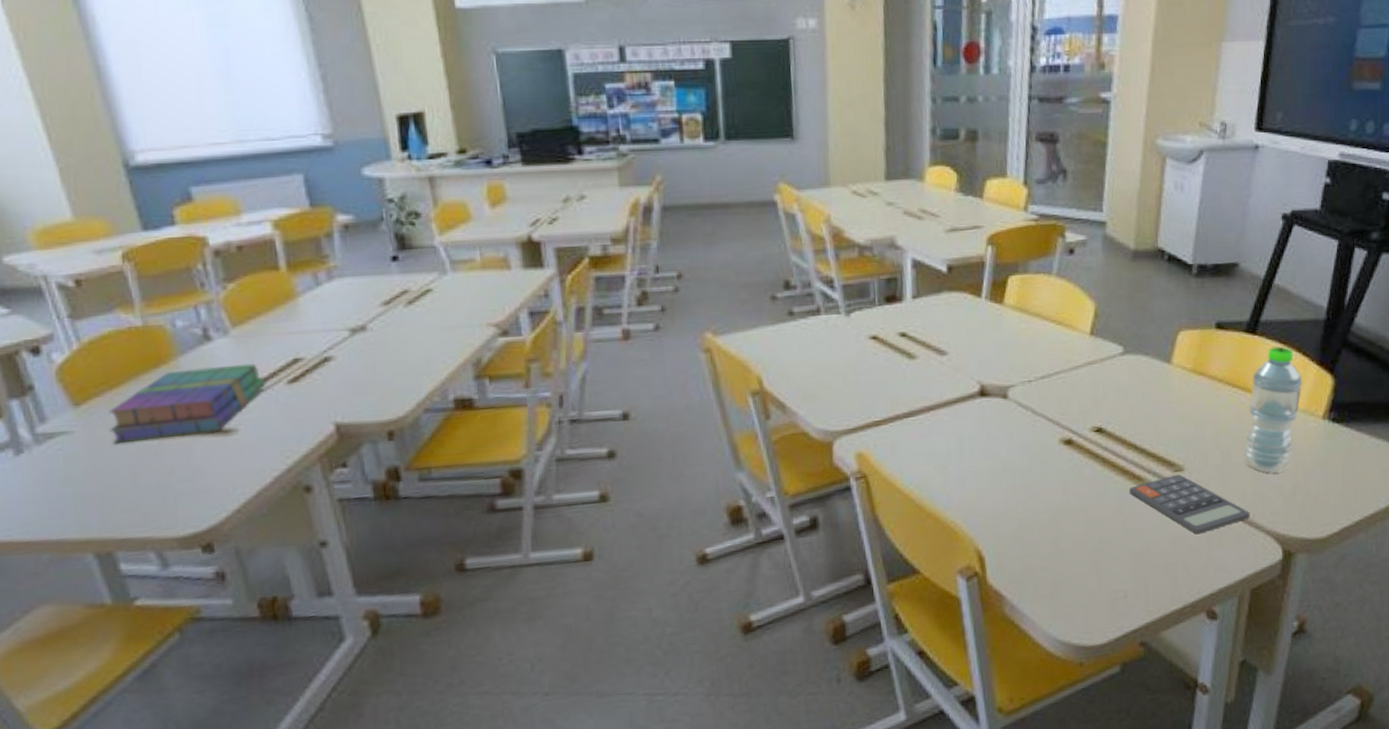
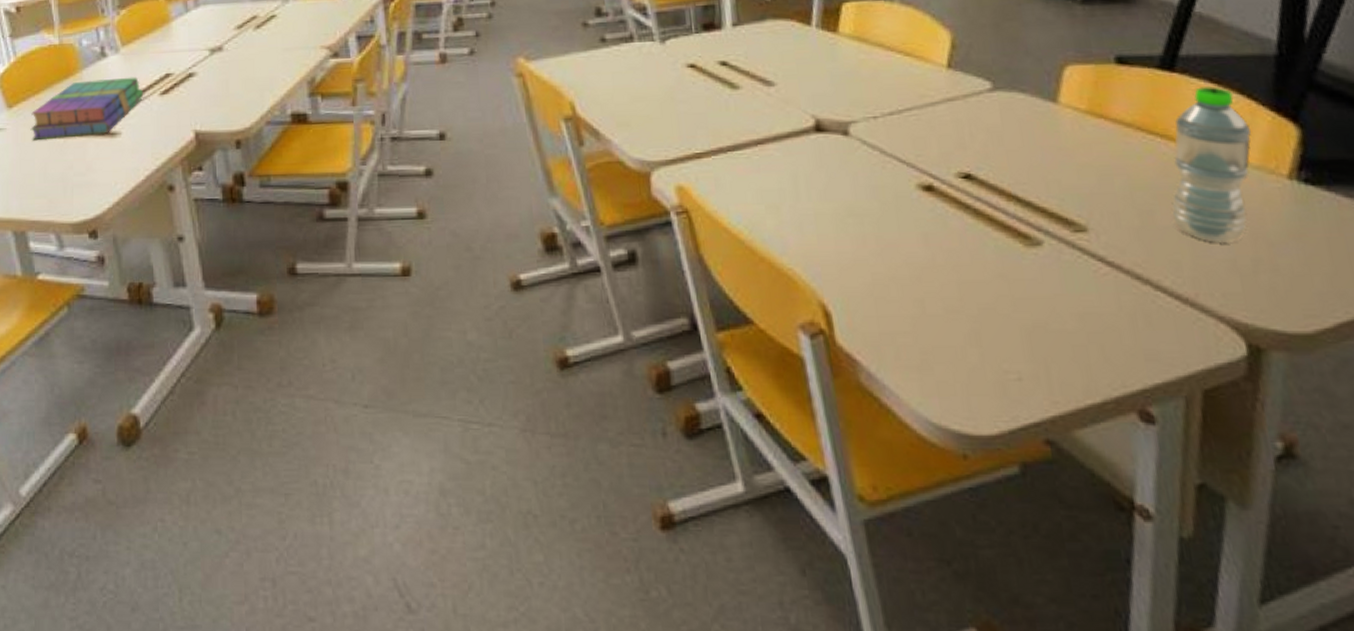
calculator: present [1129,474,1250,534] -> none [1013,235,1191,312]

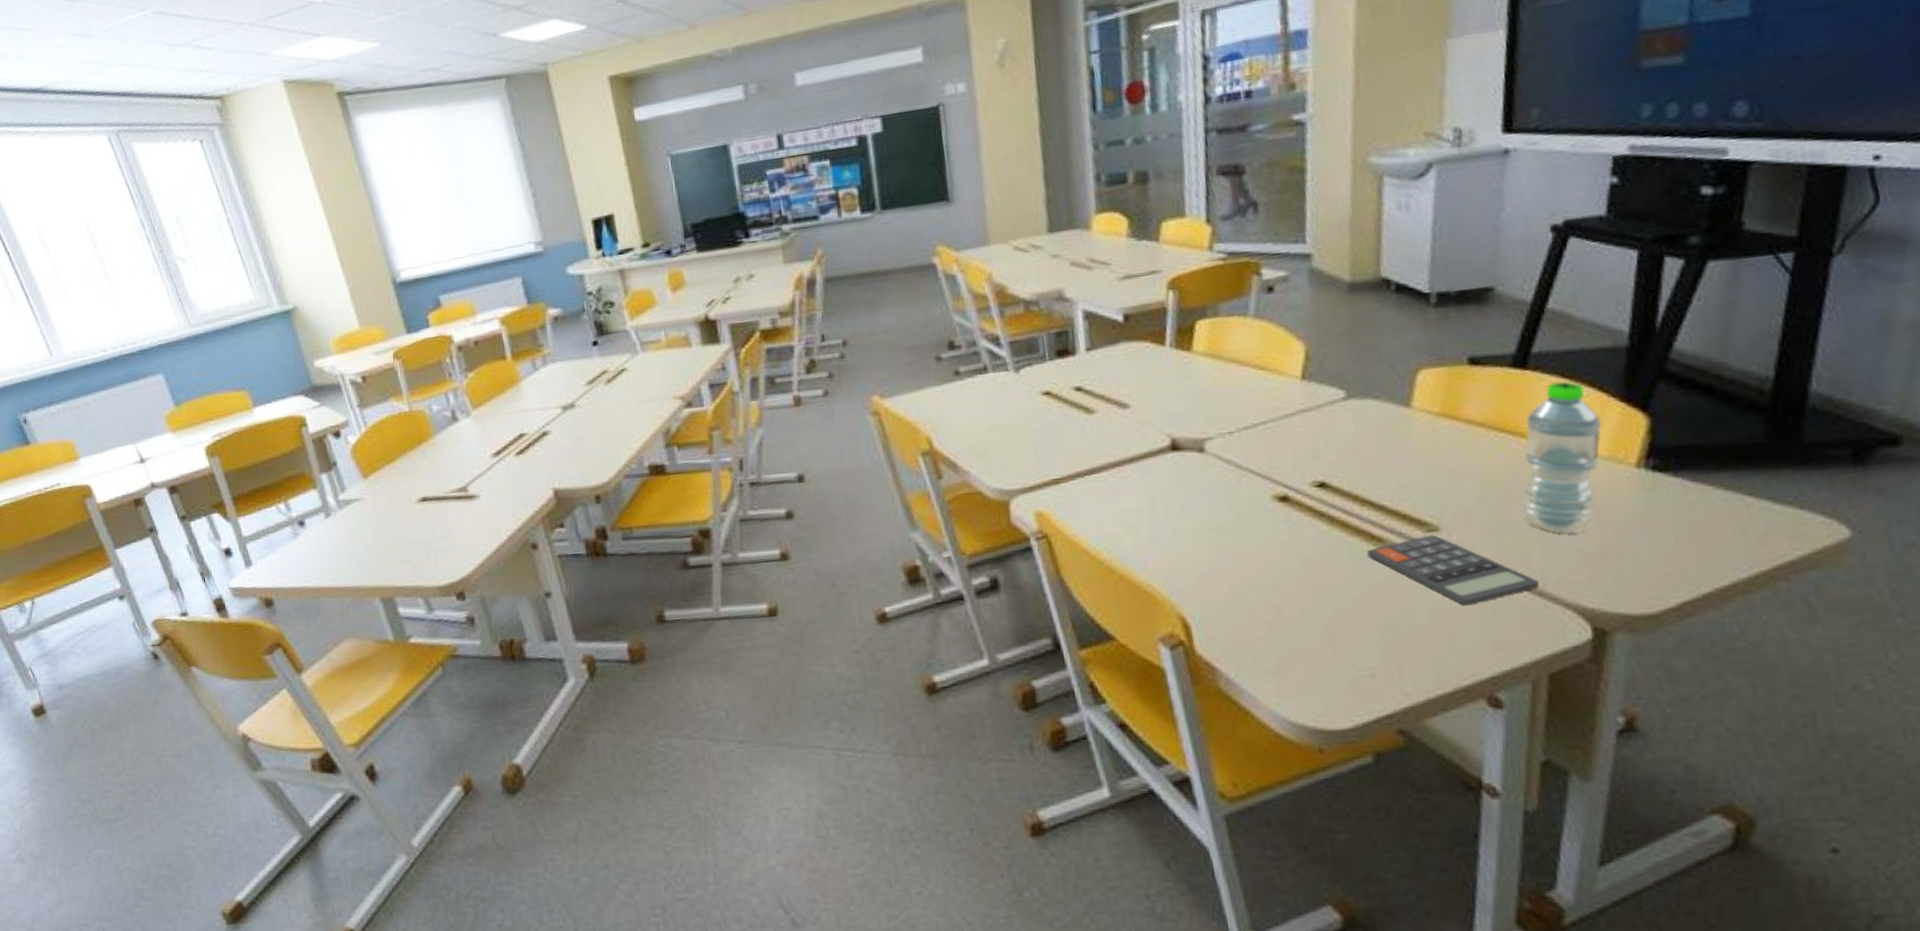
books: present [30,77,144,140] -> none [388,439,499,508]
calculator: none [1013,235,1191,312] -> present [1367,534,1540,606]

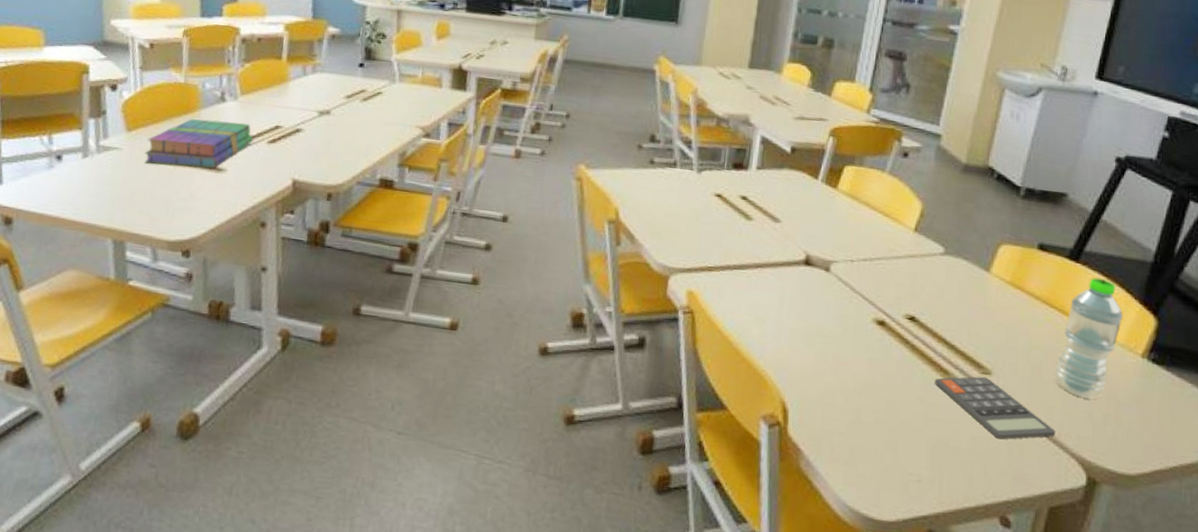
books: none [388,439,499,508] -> present [144,119,253,169]

